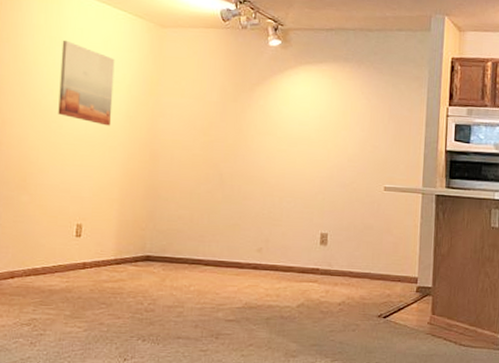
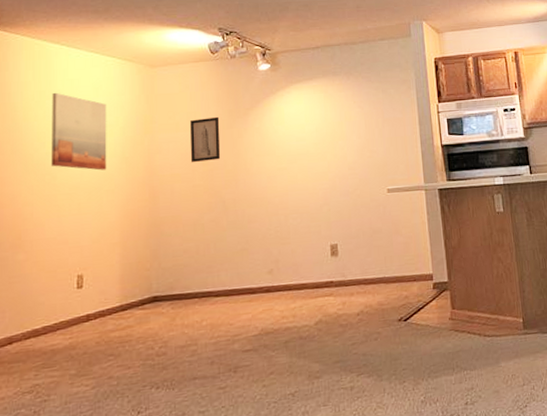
wall art: none [192,87,225,132] -> present [190,116,221,162]

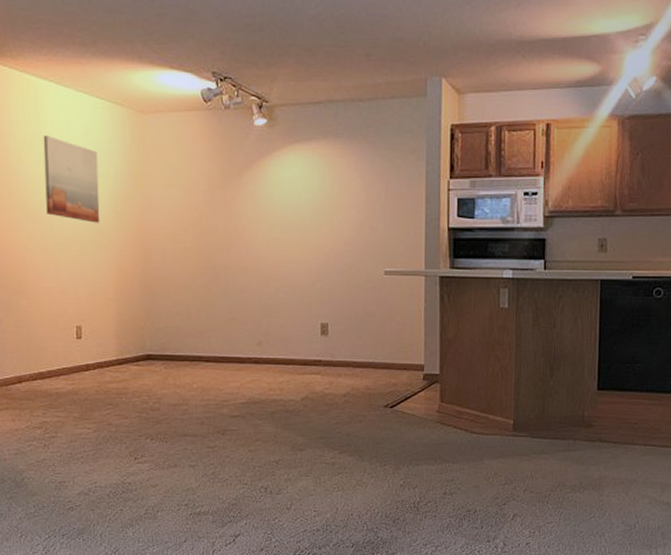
wall art: present [190,116,221,162] -> none [181,175,213,223]

